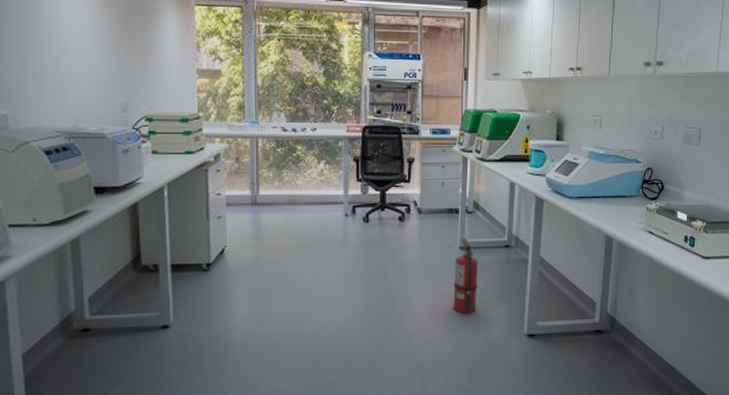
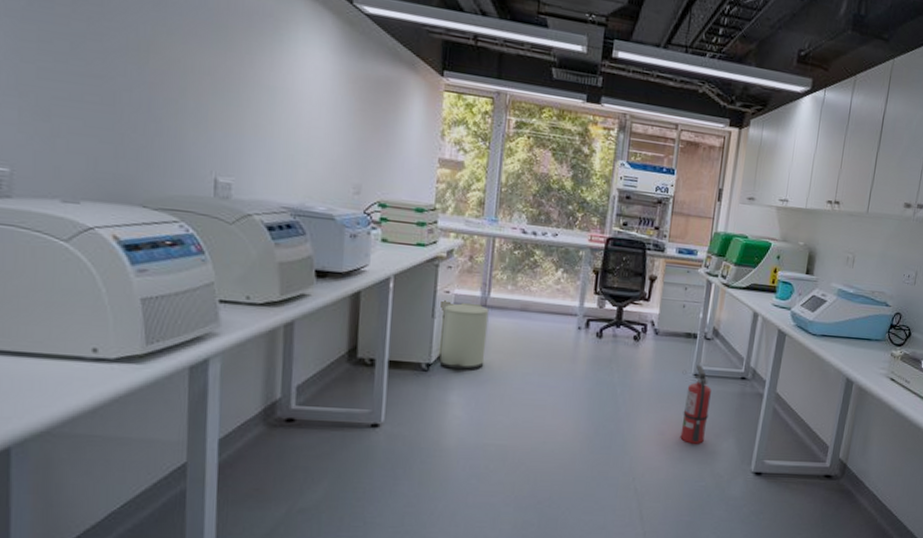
pedal bin: none [217,202,261,268] -> present [439,302,489,371]

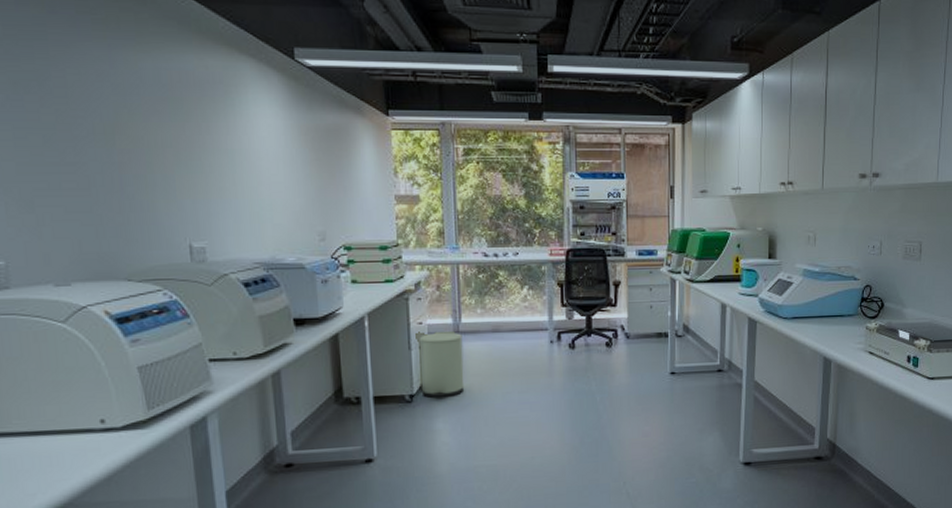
fire extinguisher: present [680,365,711,444] -> none [658,363,690,442]

